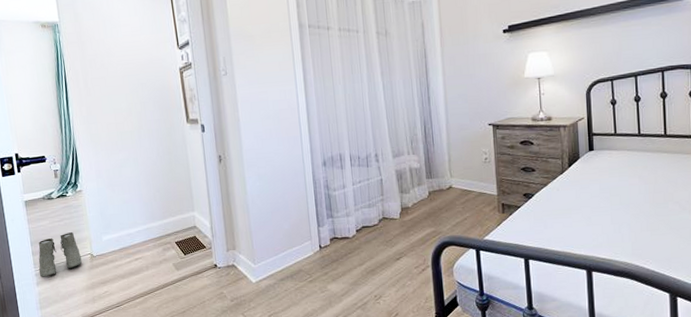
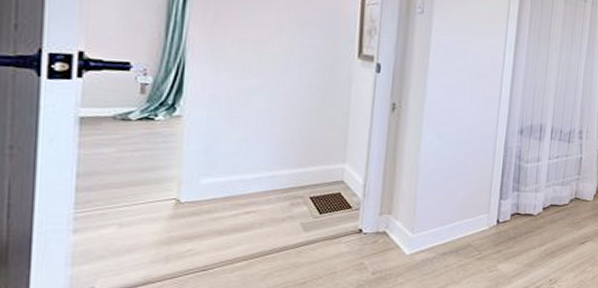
boots: present [38,232,82,277] -> none [81,167,160,223]

